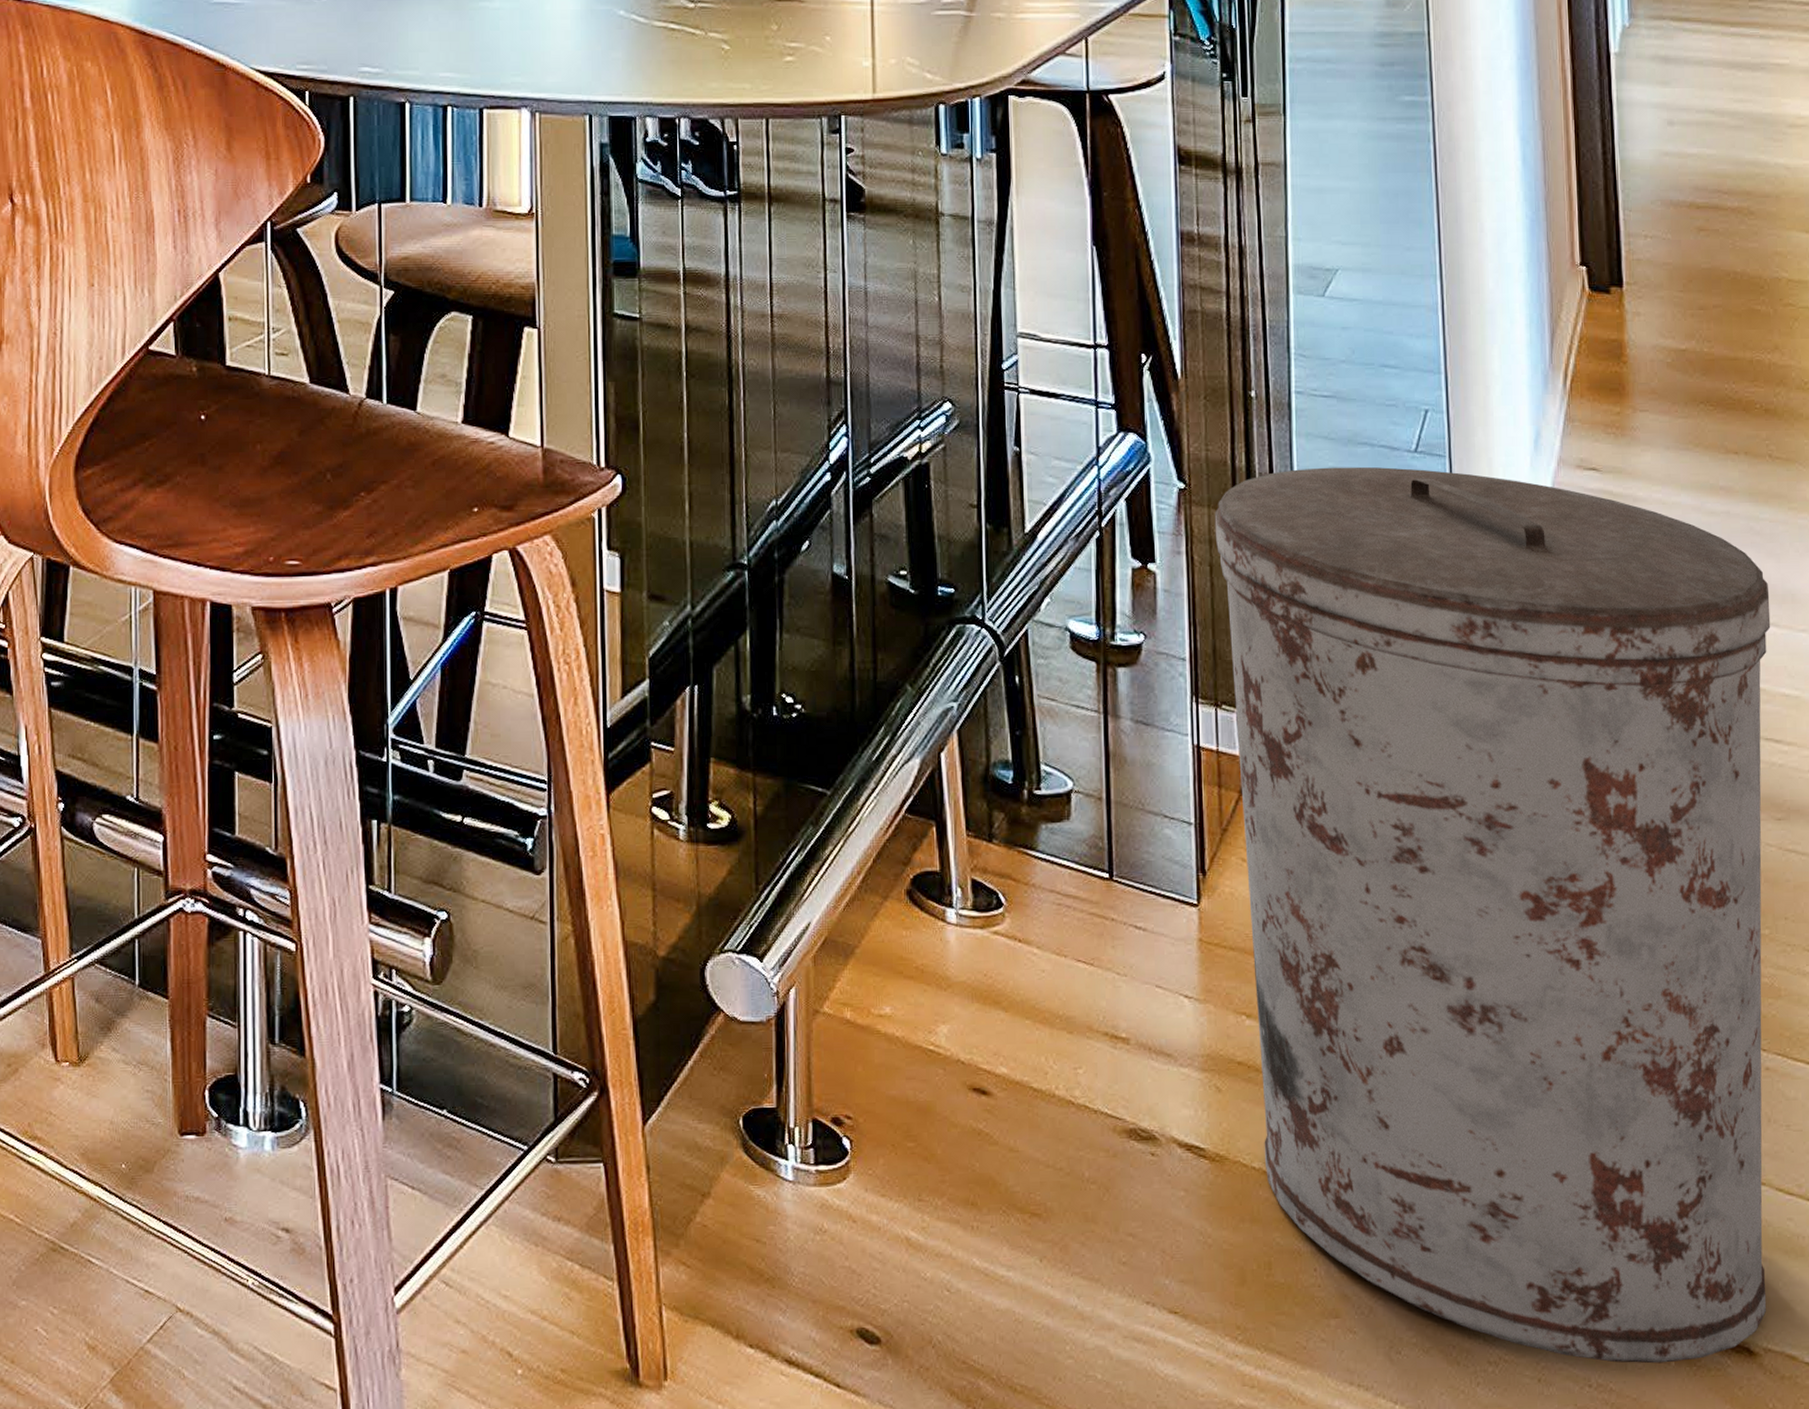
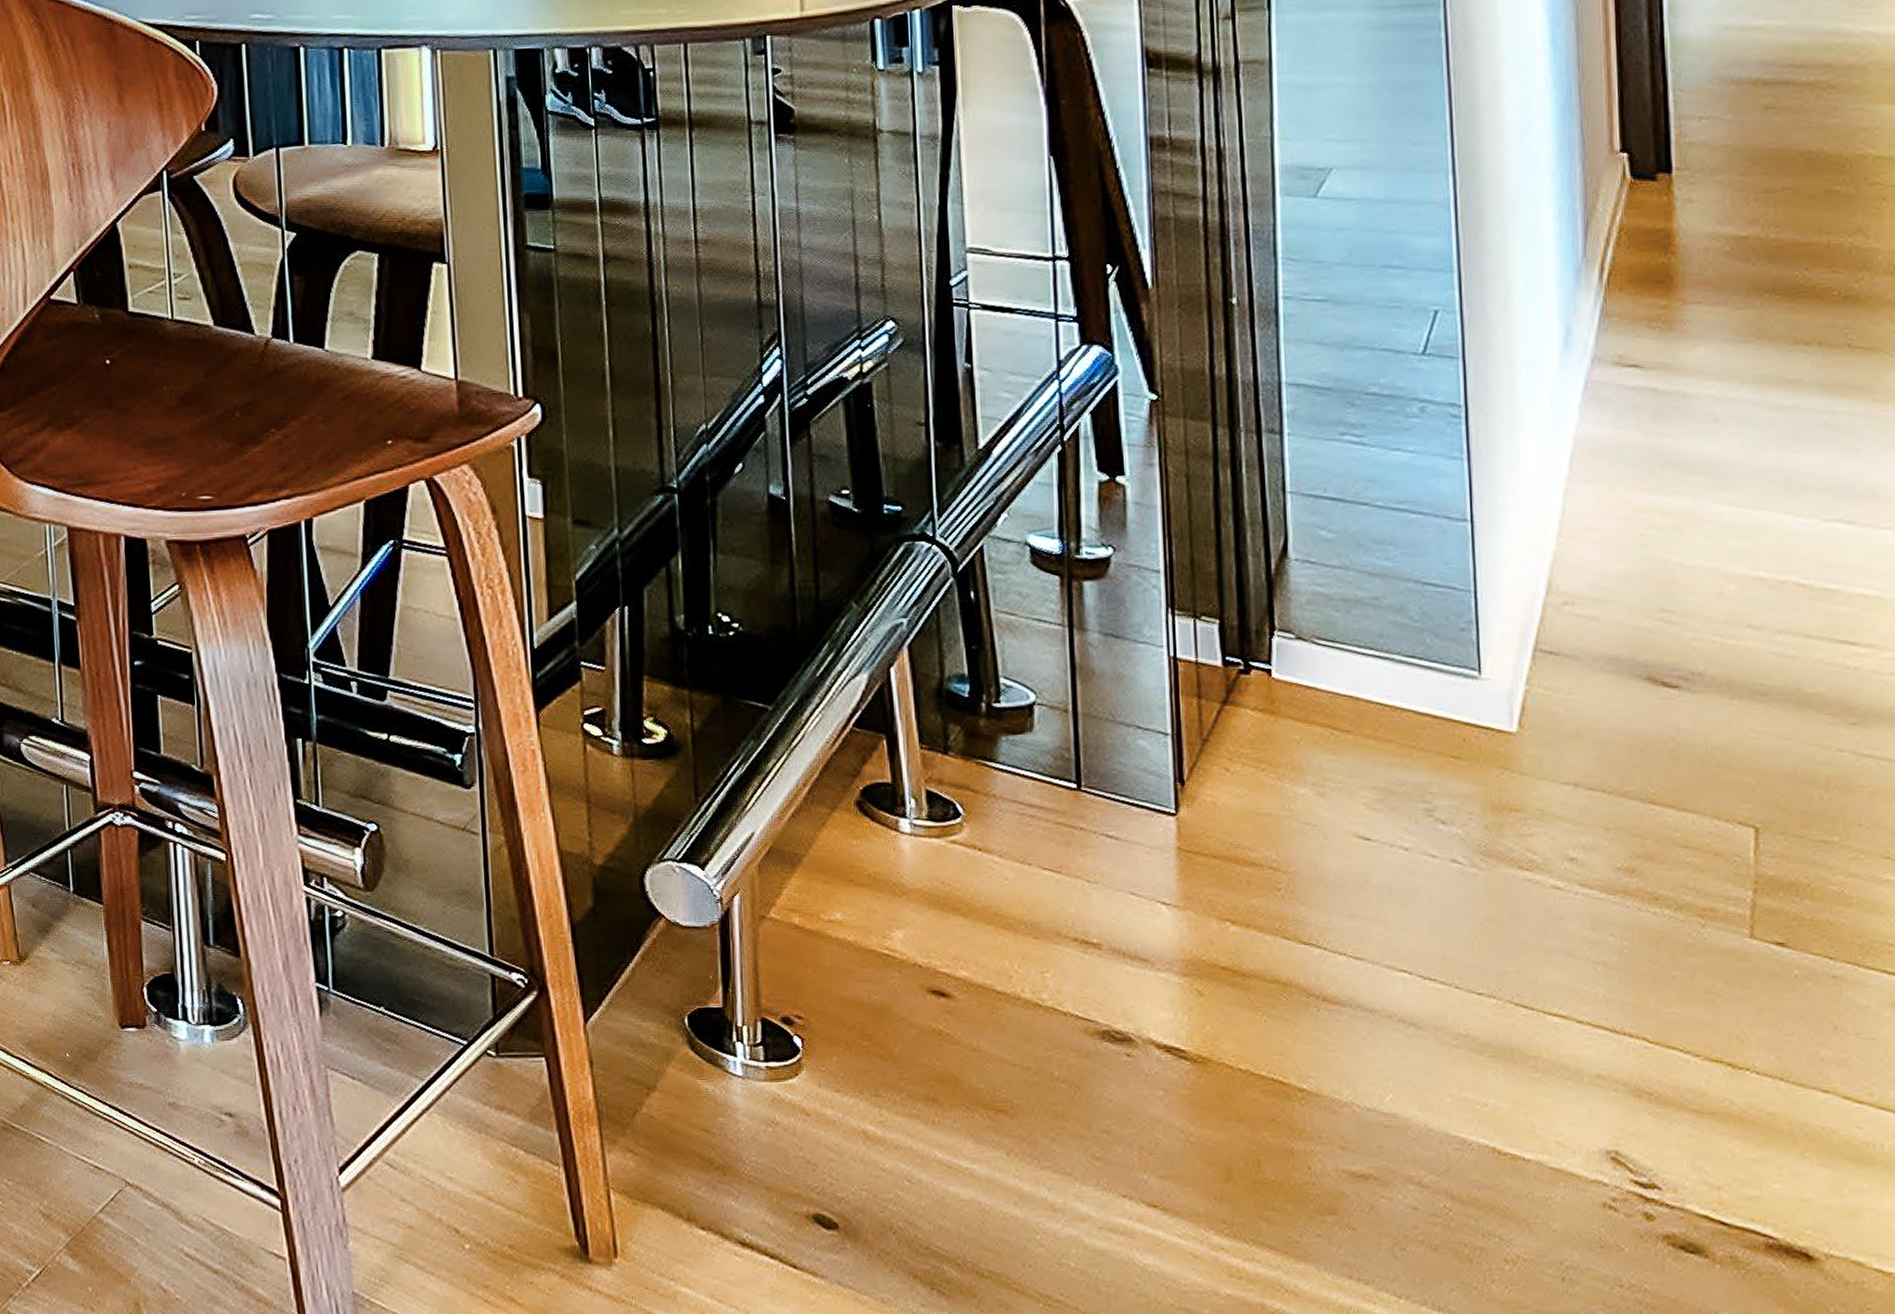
trash can: present [1214,466,1771,1364] -> none [1191,371,1847,1266]

